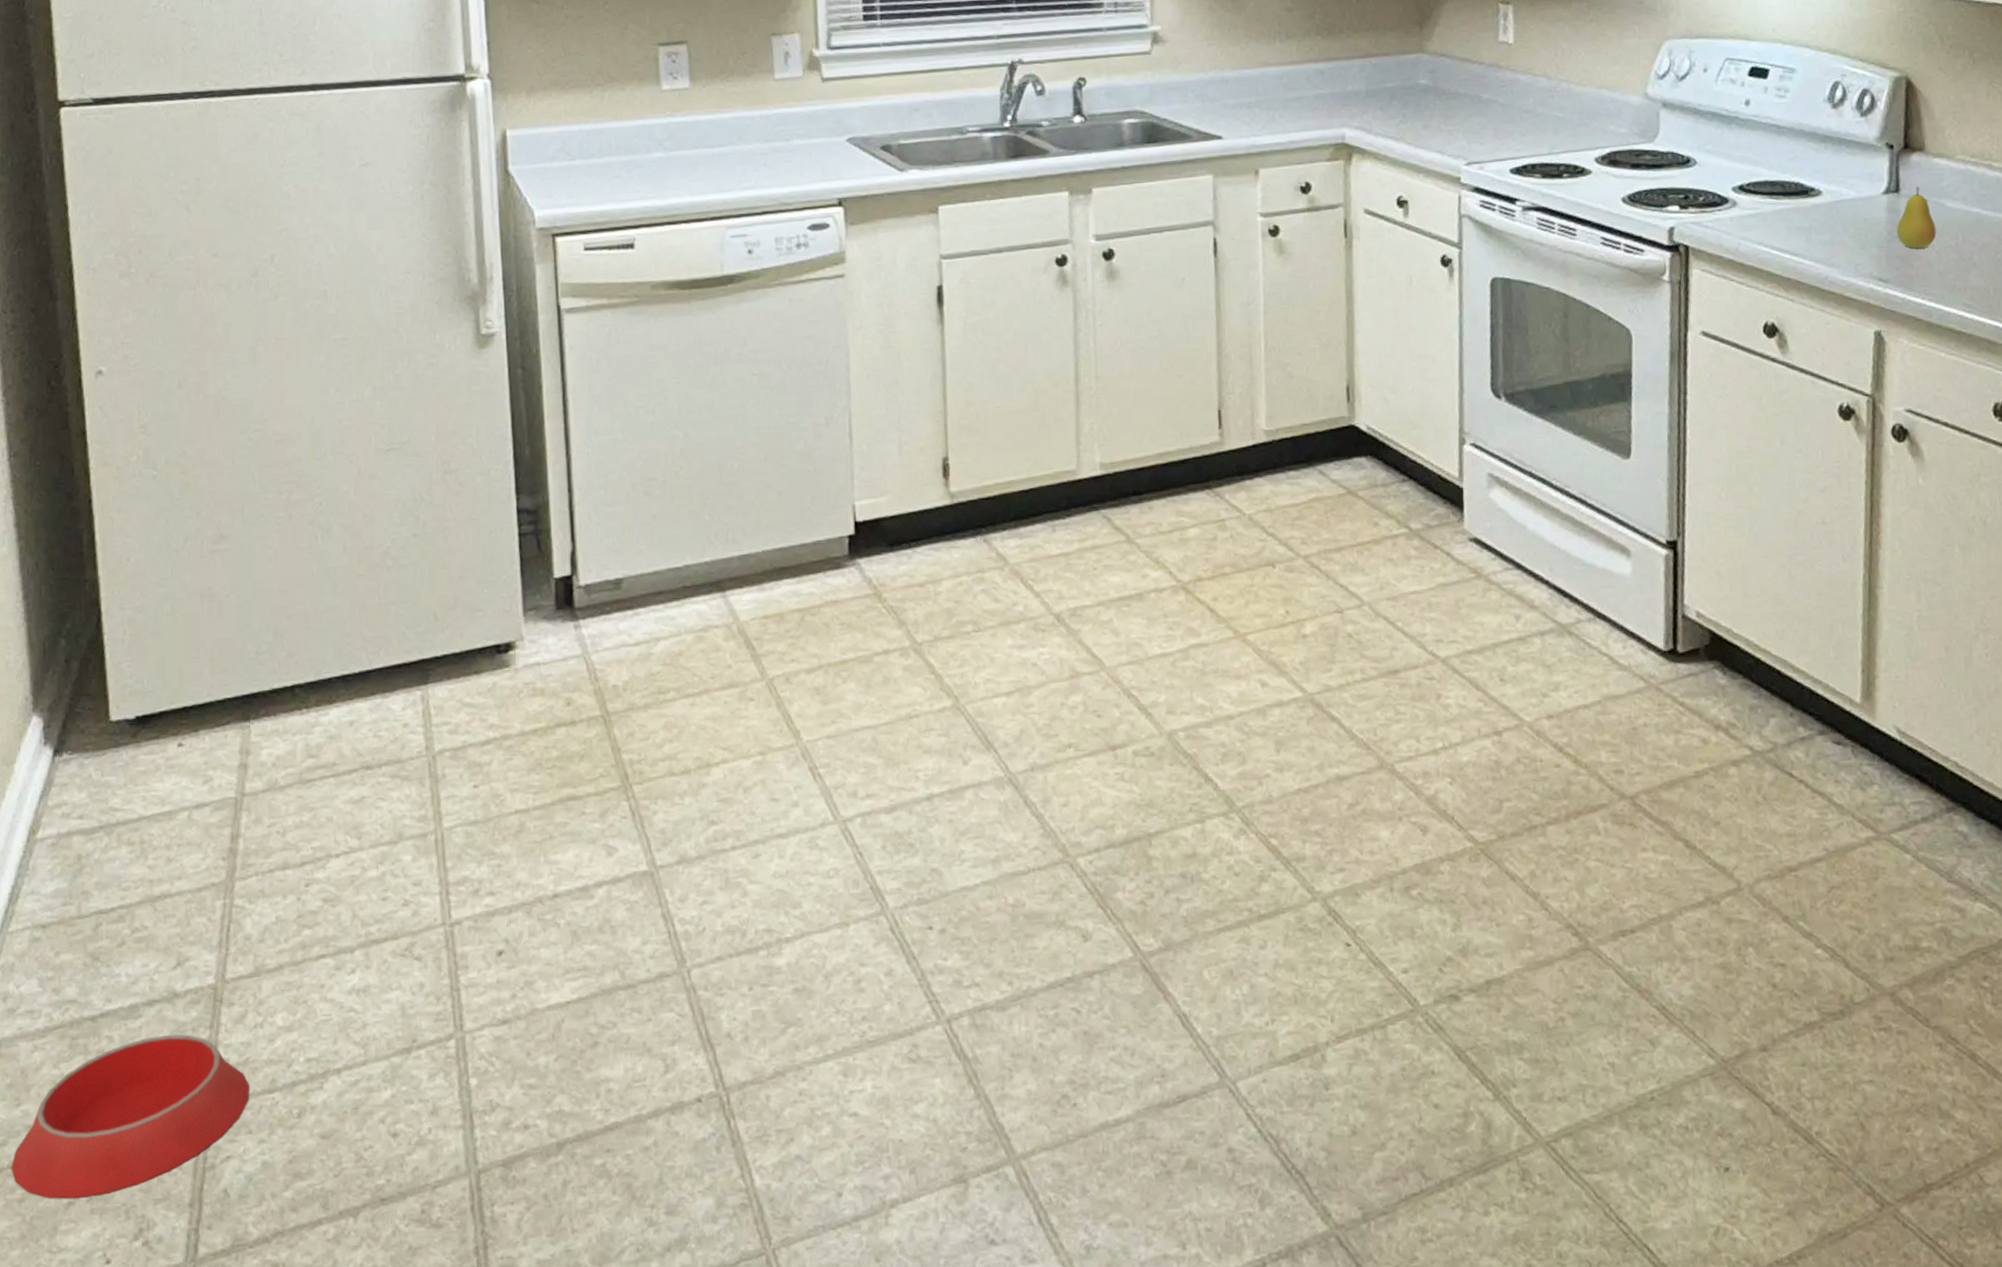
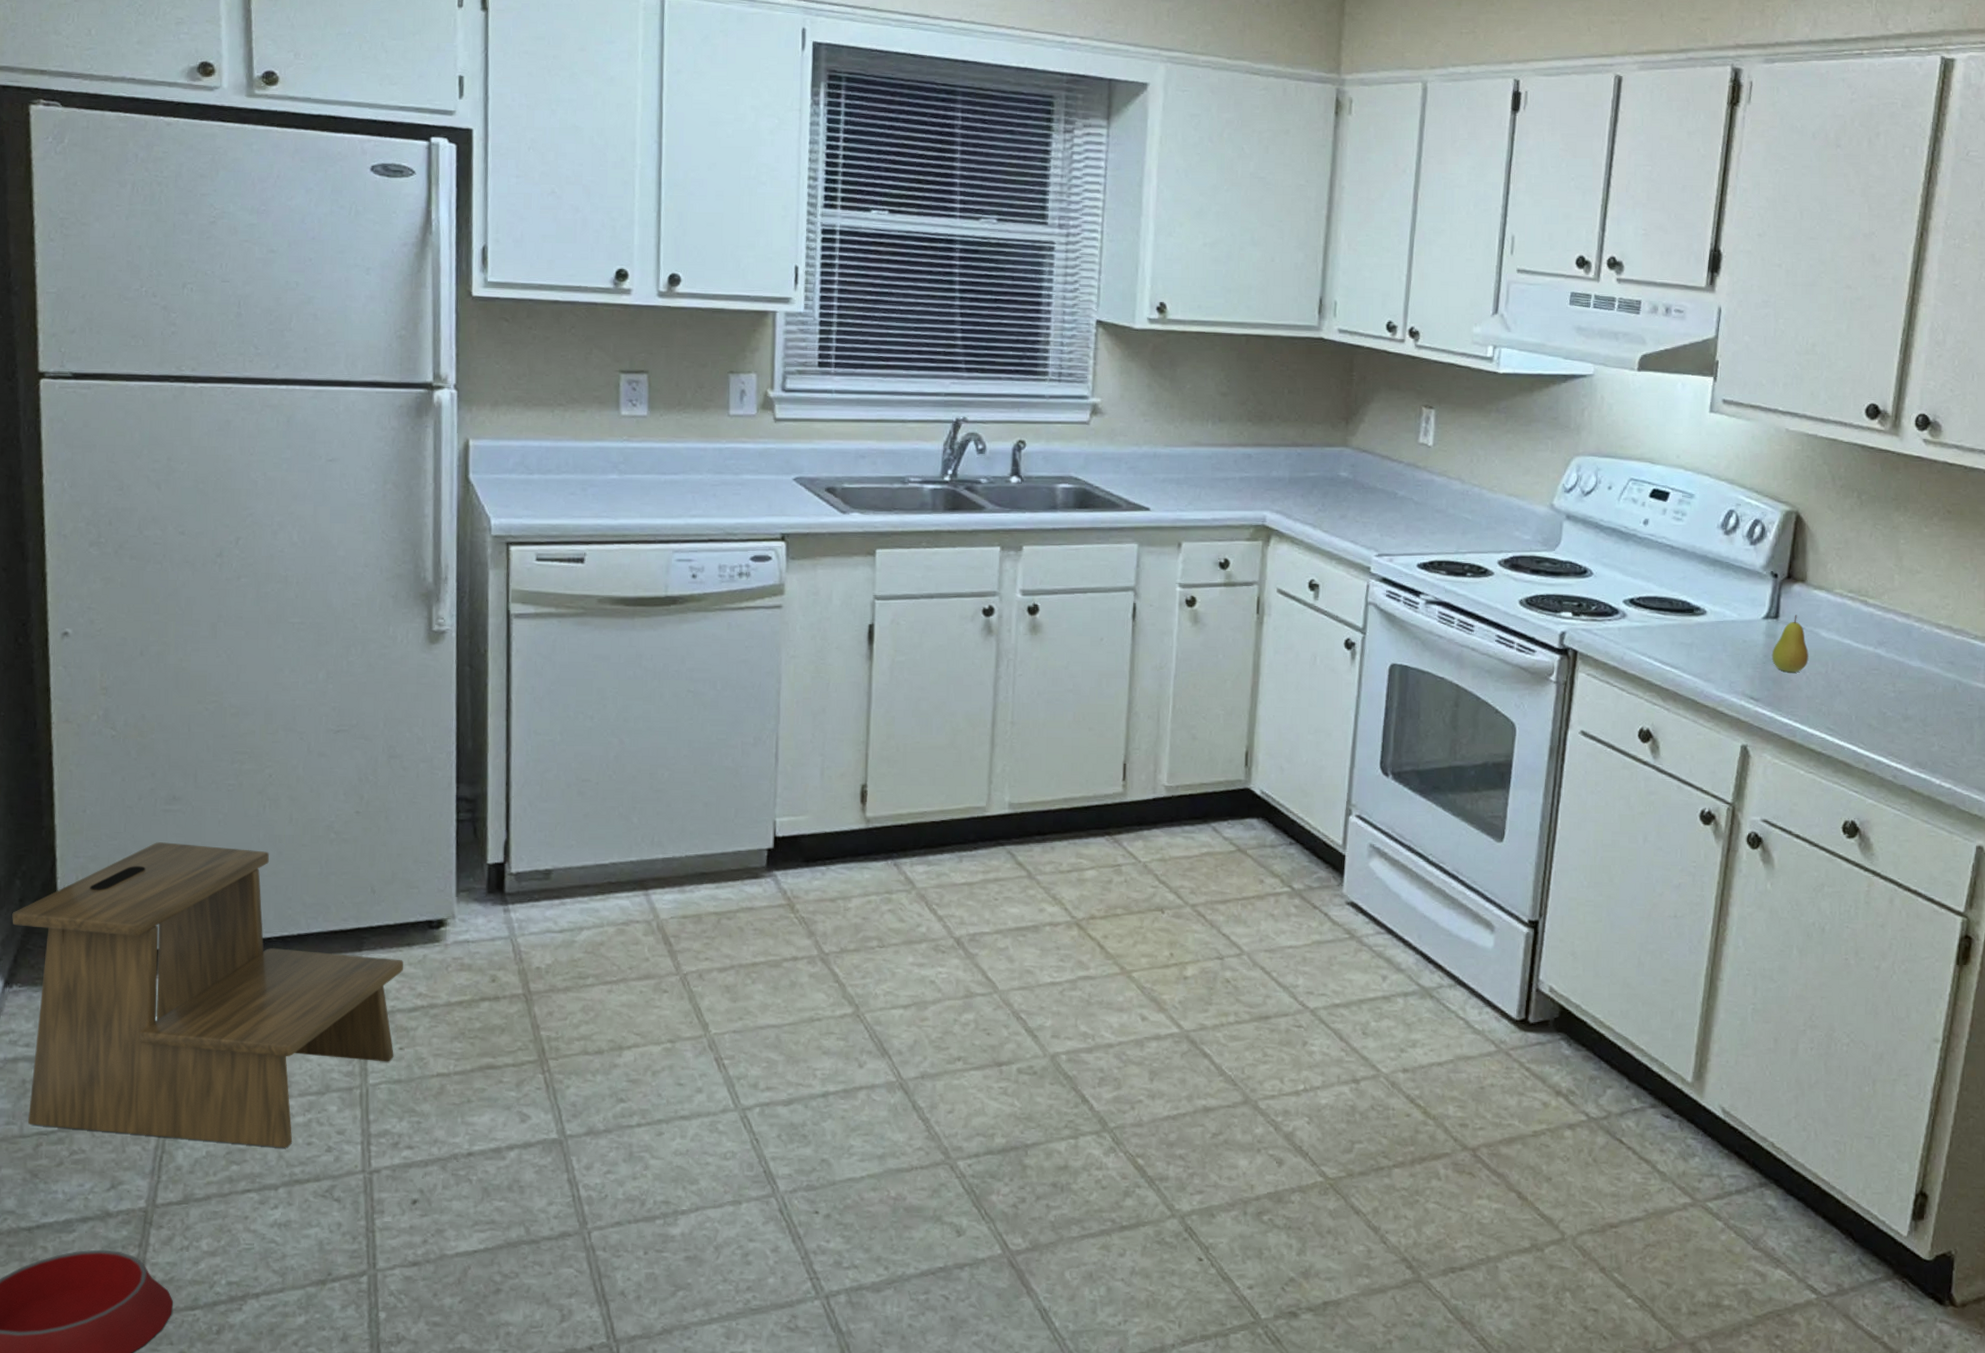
step stool: none [58,585,472,907] -> present [12,842,403,1148]

